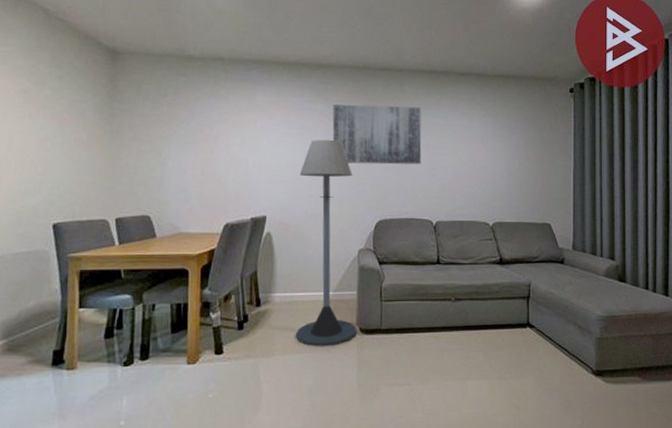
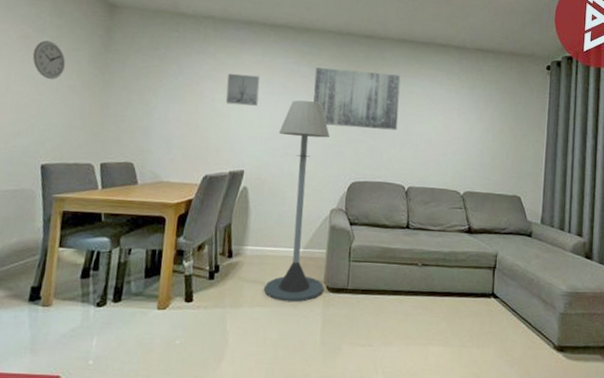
wall clock: none [33,93,70,134] -> present [32,40,66,79]
wall art: none [241,116,276,149] -> present [225,73,260,107]

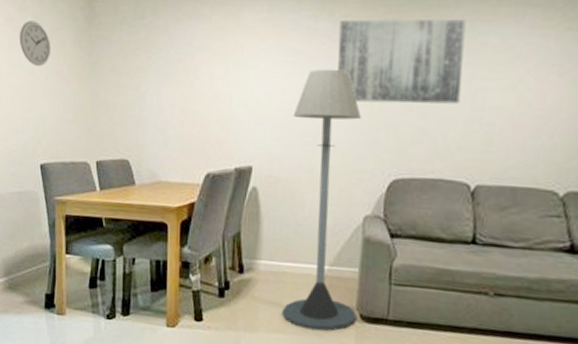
wall art: present [225,73,260,107] -> none [225,39,267,83]

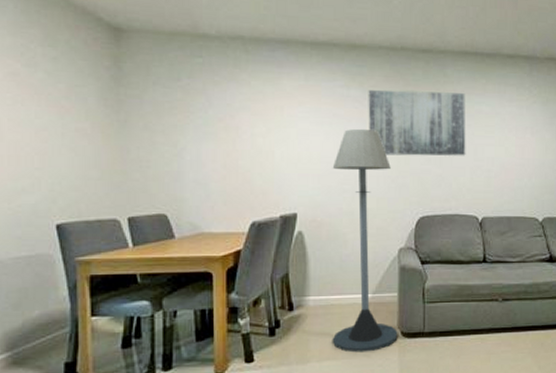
wall clock: present [19,21,51,66] -> none [26,77,70,123]

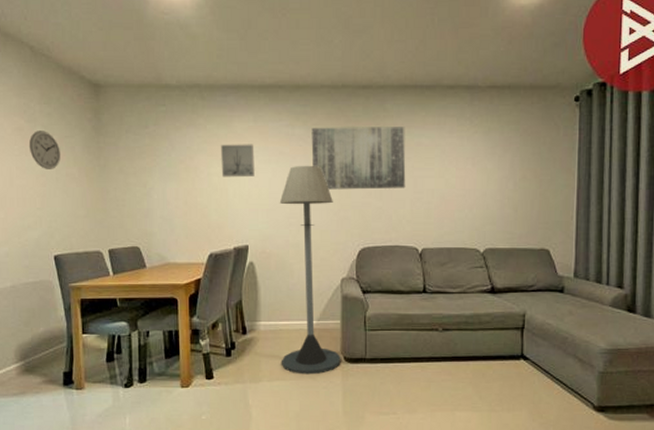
wall clock: none [26,77,70,123] -> present [28,131,61,169]
wall art: none [267,102,305,140] -> present [221,144,255,178]

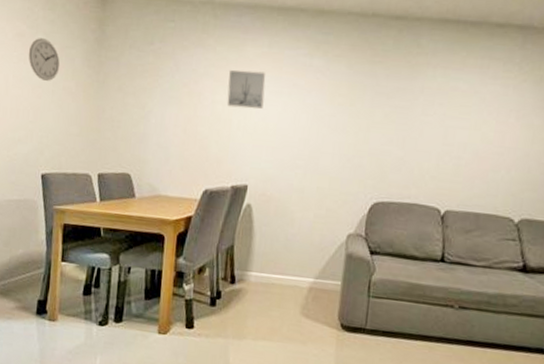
floor lamp: present [279,165,341,375] -> none [269,101,348,339]
wall art: present [311,127,406,190] -> none [329,59,441,139]

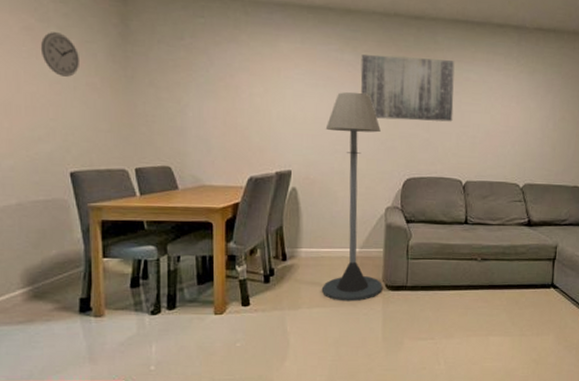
wall art: present [226,69,266,109] -> none [264,63,301,101]
floor lamp: none [269,101,348,339] -> present [321,91,383,302]
wall art: none [329,59,441,139] -> present [360,54,455,122]

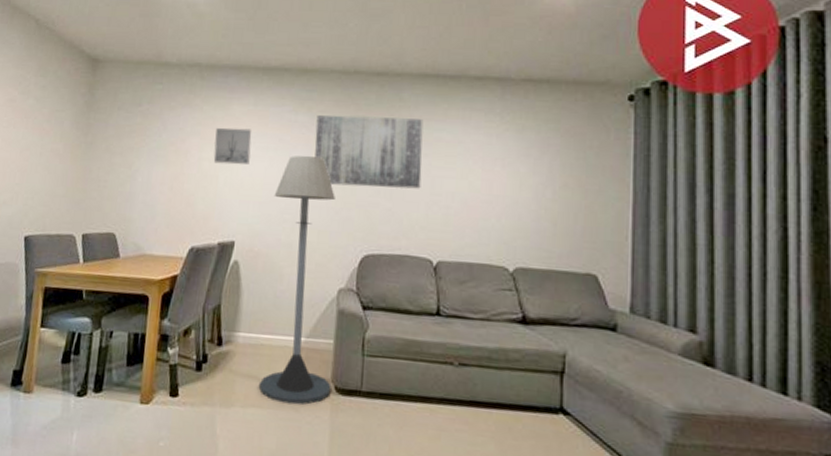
wall clock: present [40,32,81,77] -> none [18,103,50,144]
wall art: none [264,63,301,101] -> present [213,127,252,165]

